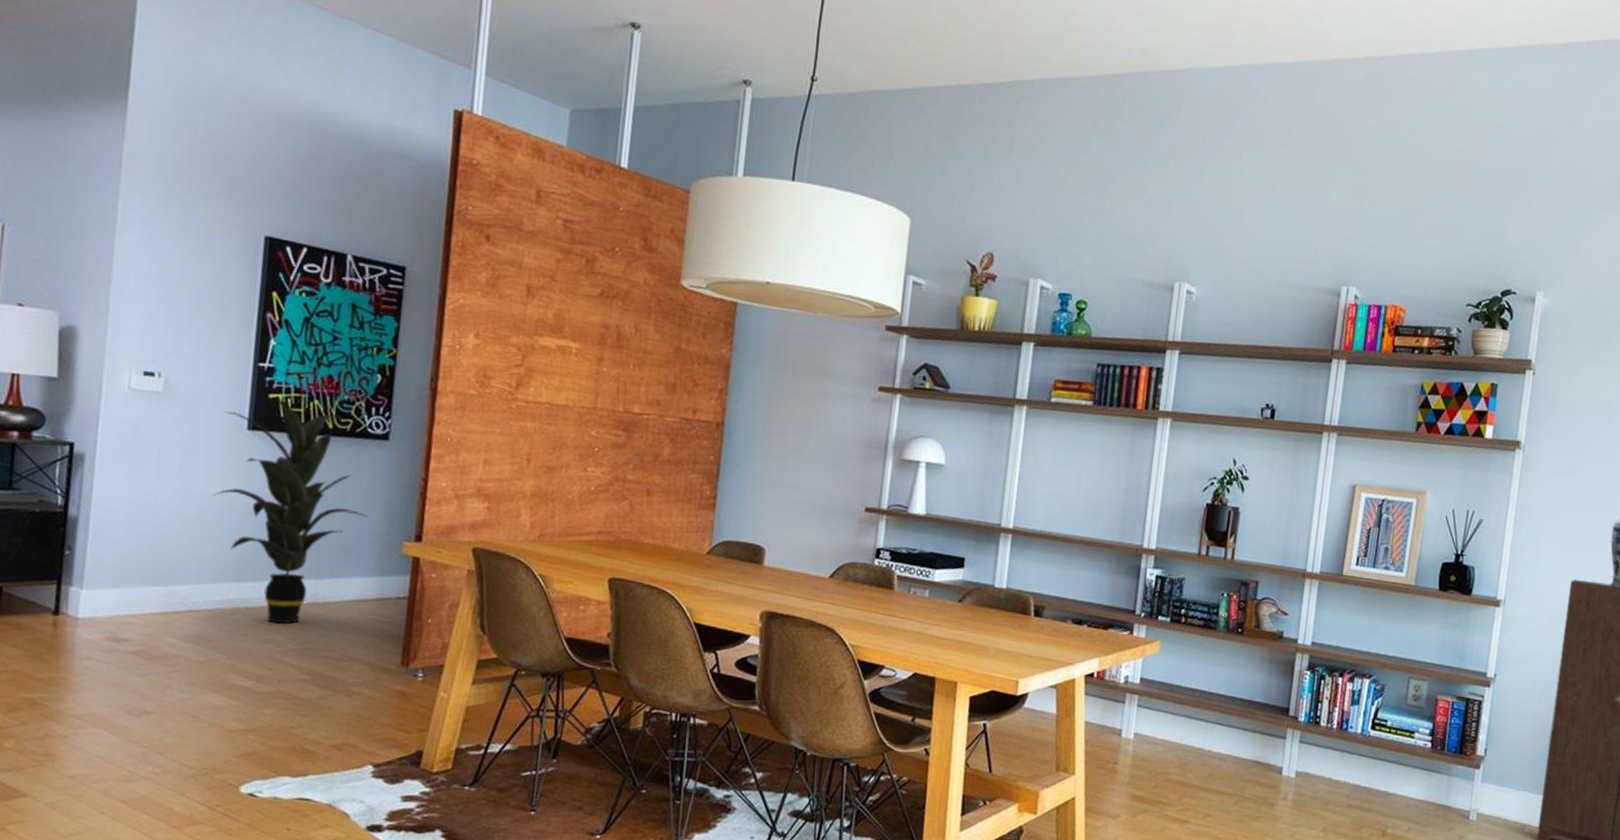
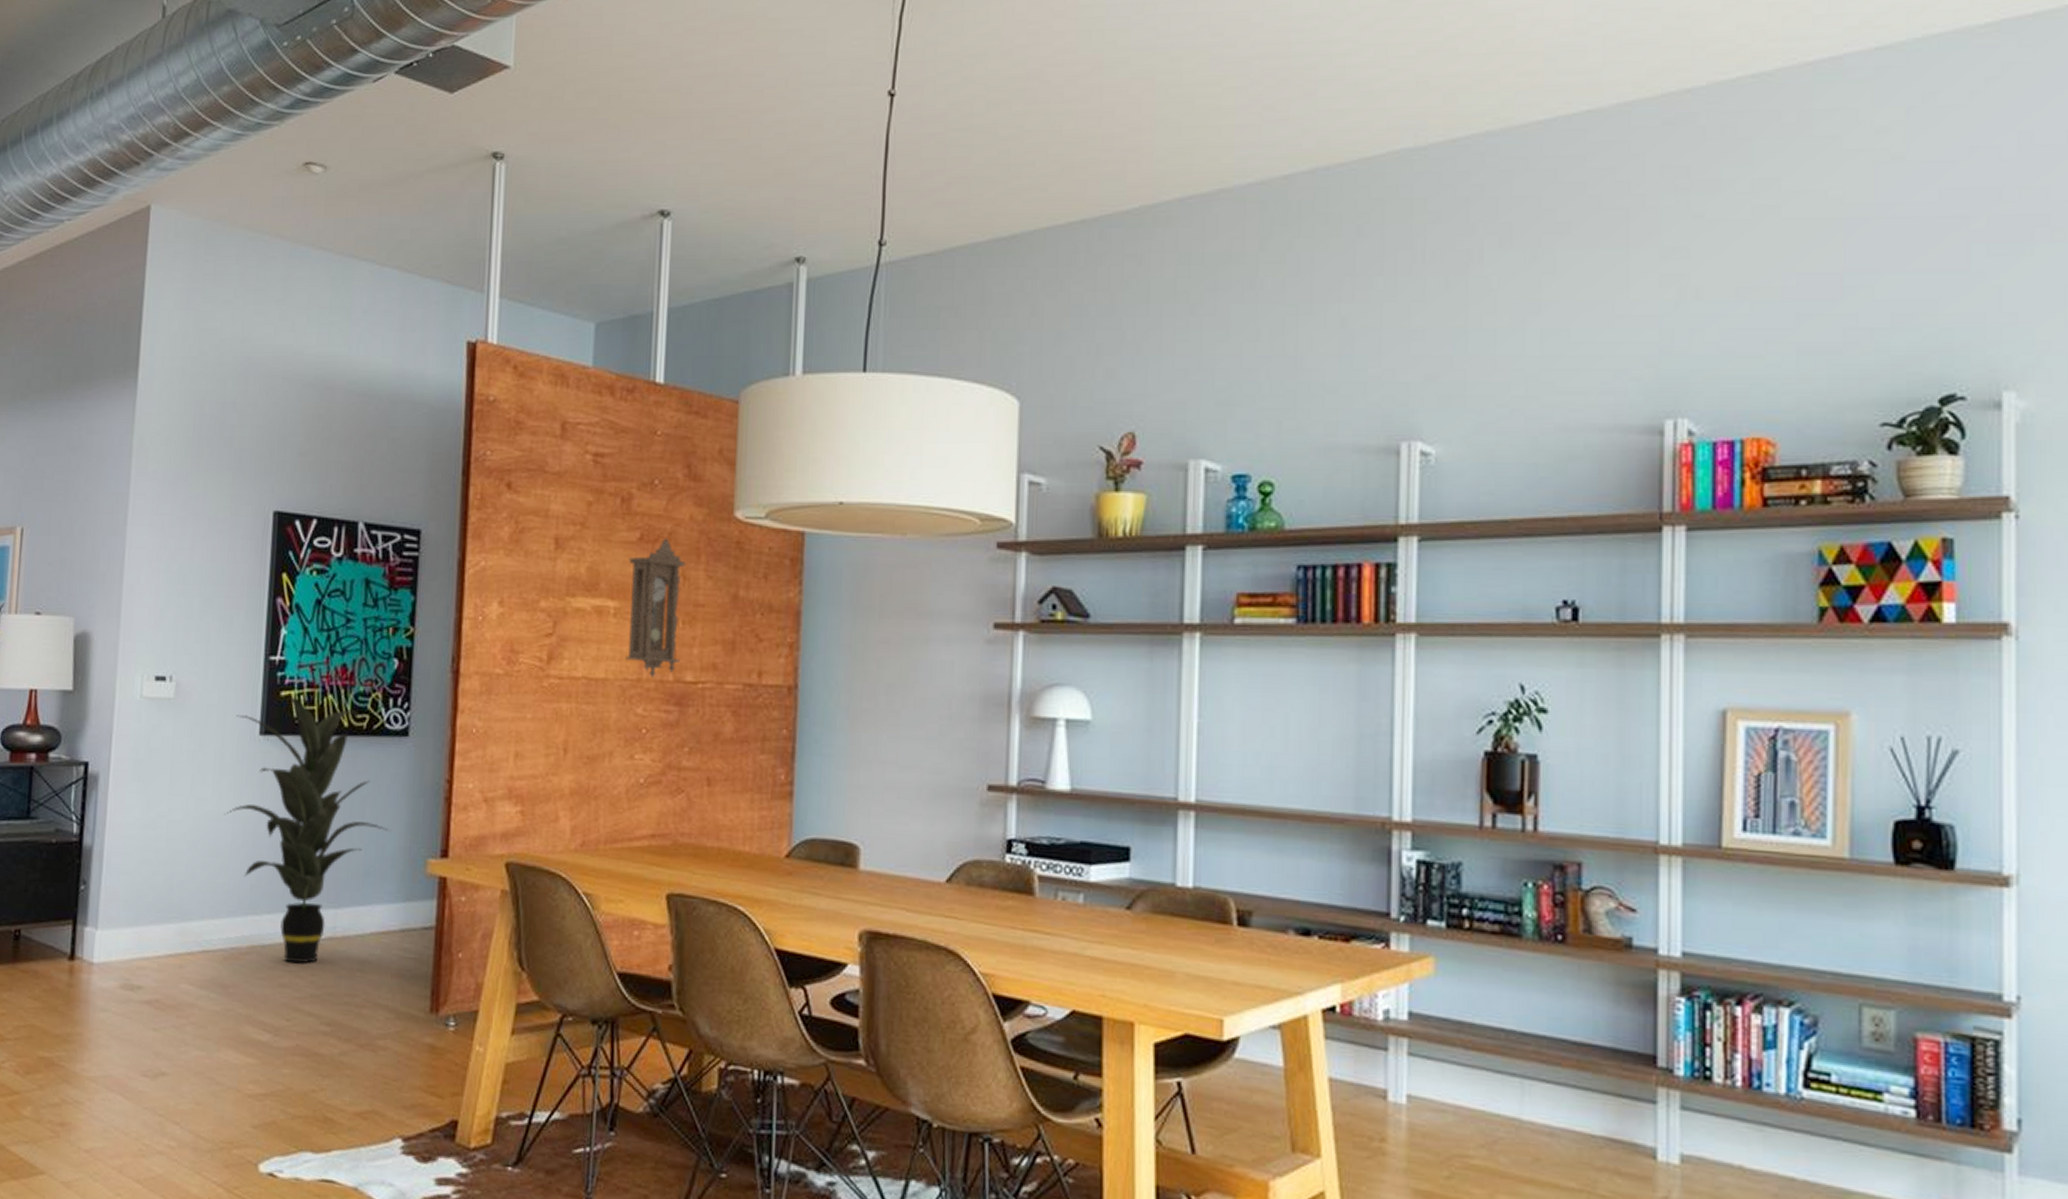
pendulum clock: none [583,296,638,408] -> present [625,538,686,678]

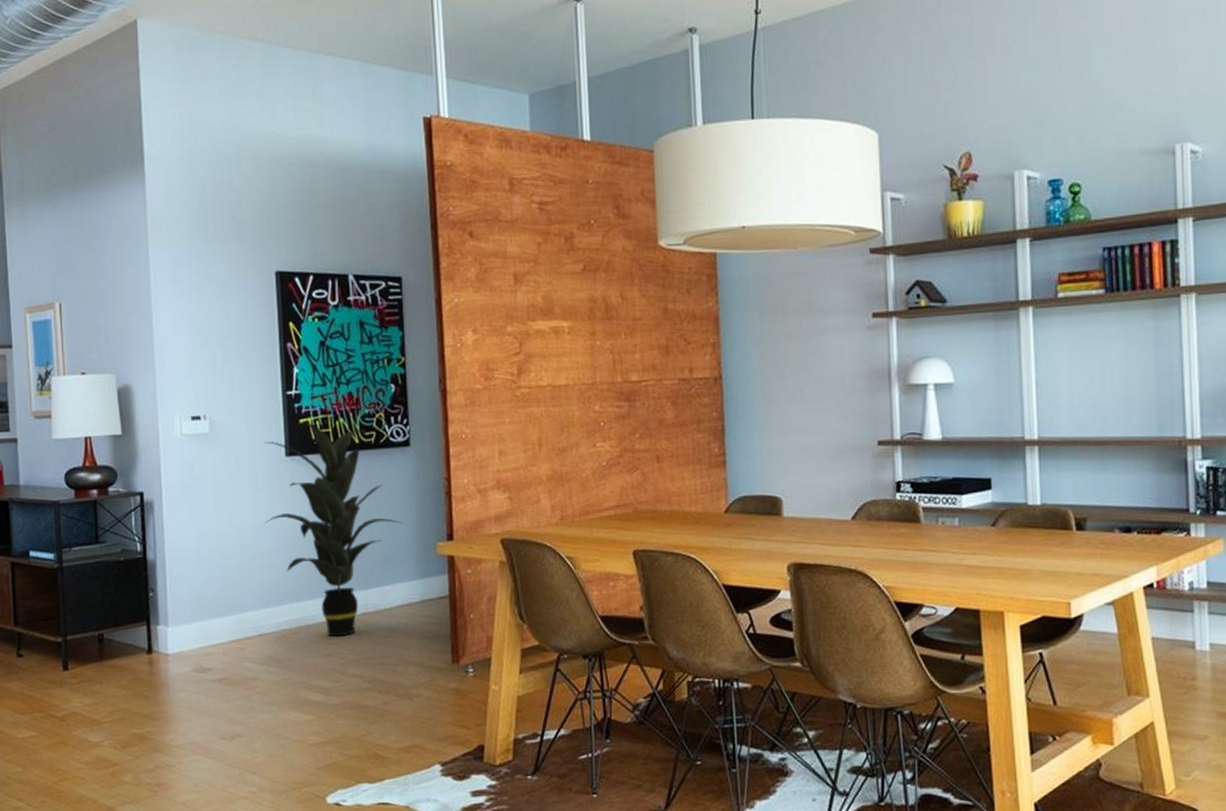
pendulum clock: present [625,538,686,678] -> none [576,267,625,381]

